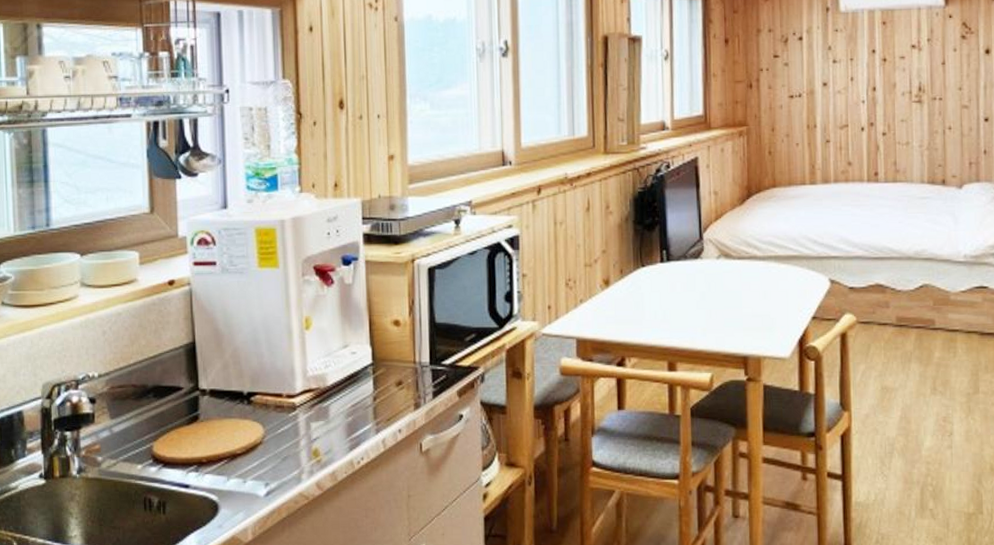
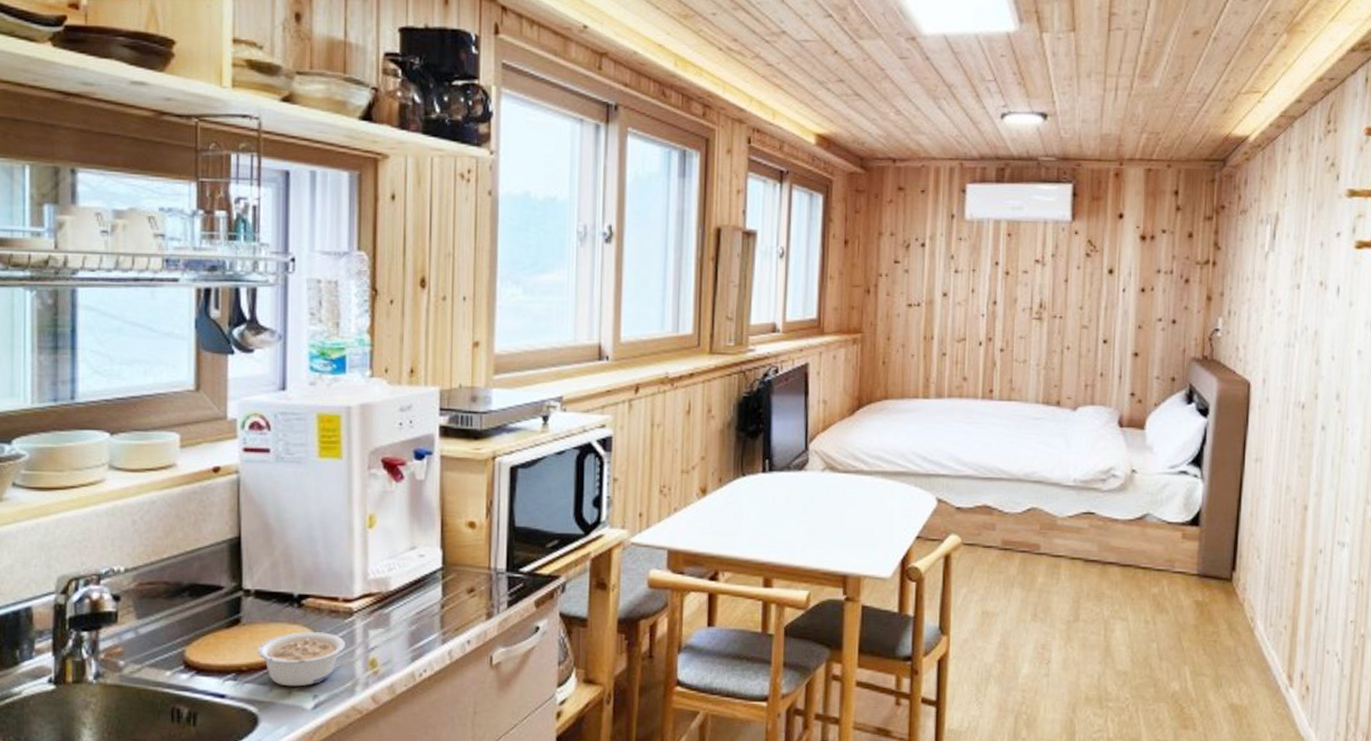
legume: none [214,426,291,476] -> present [257,632,345,687]

